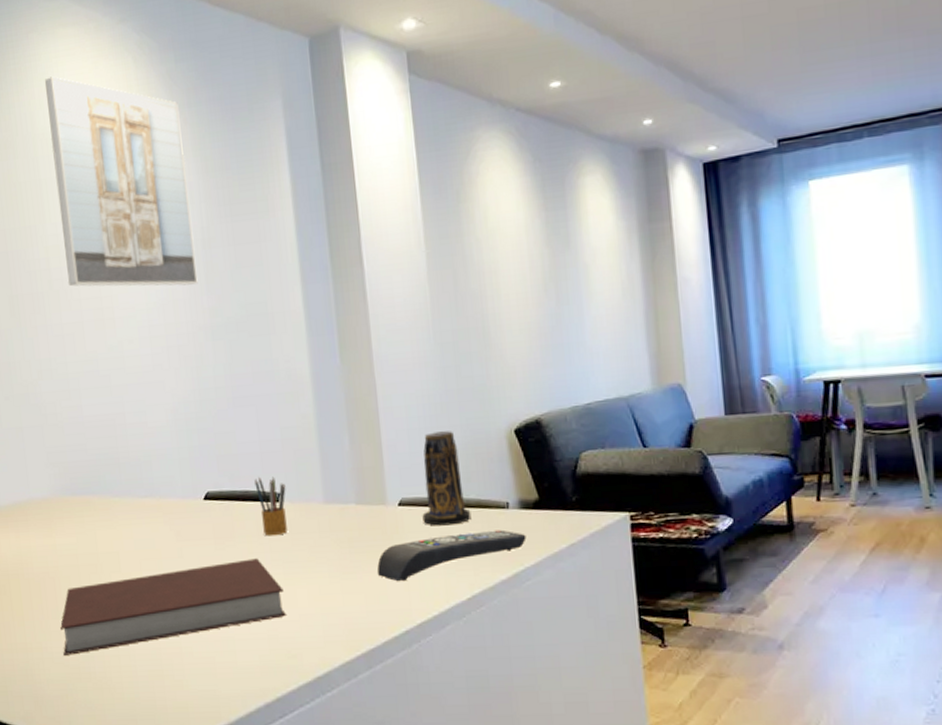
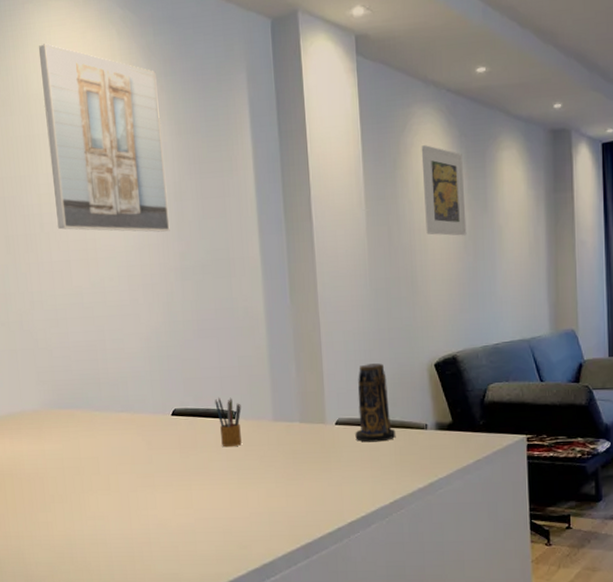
notebook: present [60,558,287,655] -> none [48,465,240,543]
remote control: present [377,530,527,582] -> none [315,447,441,488]
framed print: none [488,173,547,278] -> present [421,145,467,236]

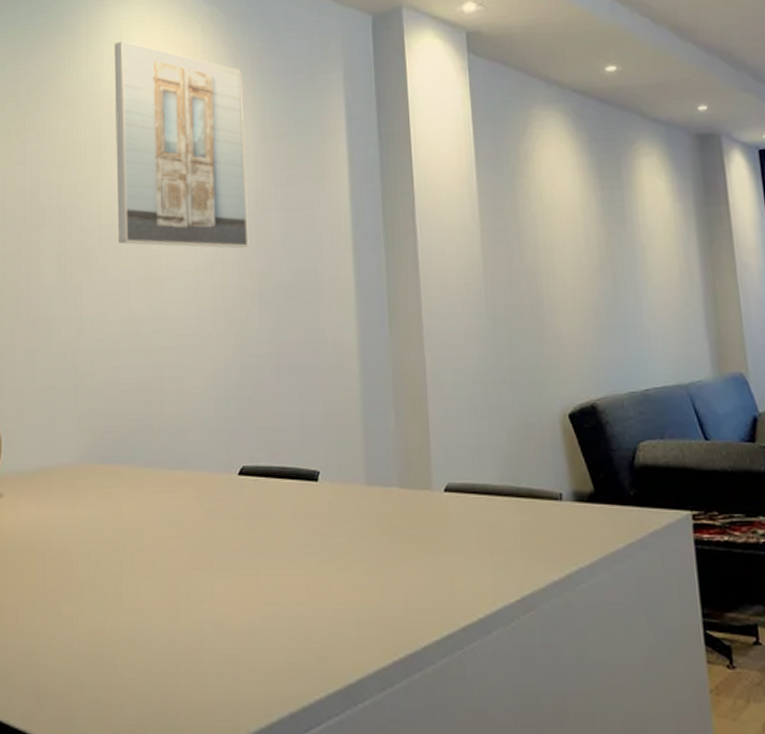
pencil box: present [215,397,242,447] -> none [293,453,326,519]
candle: present [355,363,396,442] -> none [469,412,522,516]
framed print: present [421,145,467,236] -> none [544,151,603,257]

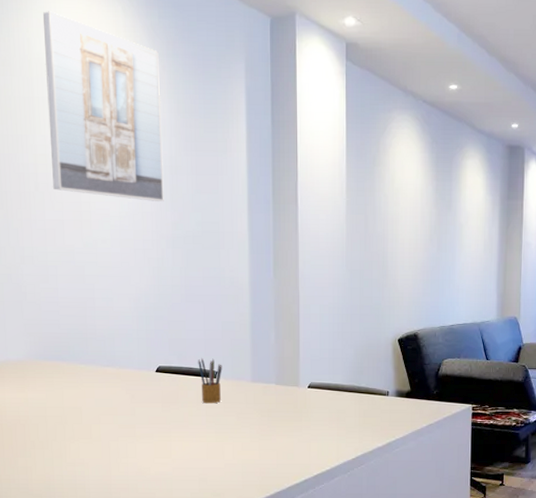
pencil box: none [293,453,326,519] -> present [198,358,222,404]

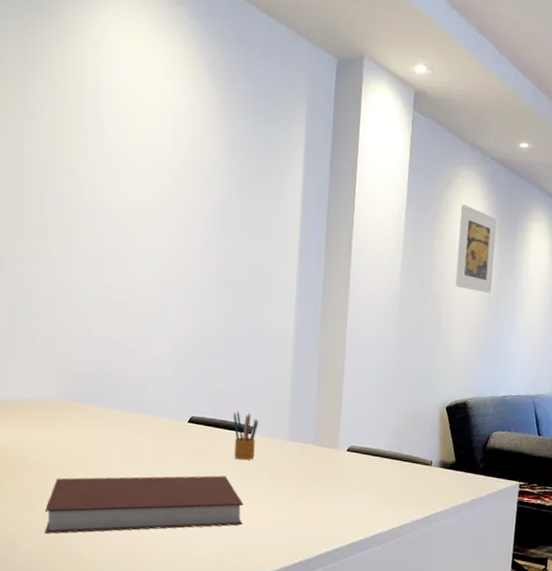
notebook: none [27,420,216,486] -> present [45,475,244,534]
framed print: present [43,11,164,201] -> none [96,36,217,244]
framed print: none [398,147,433,230] -> present [455,204,497,294]

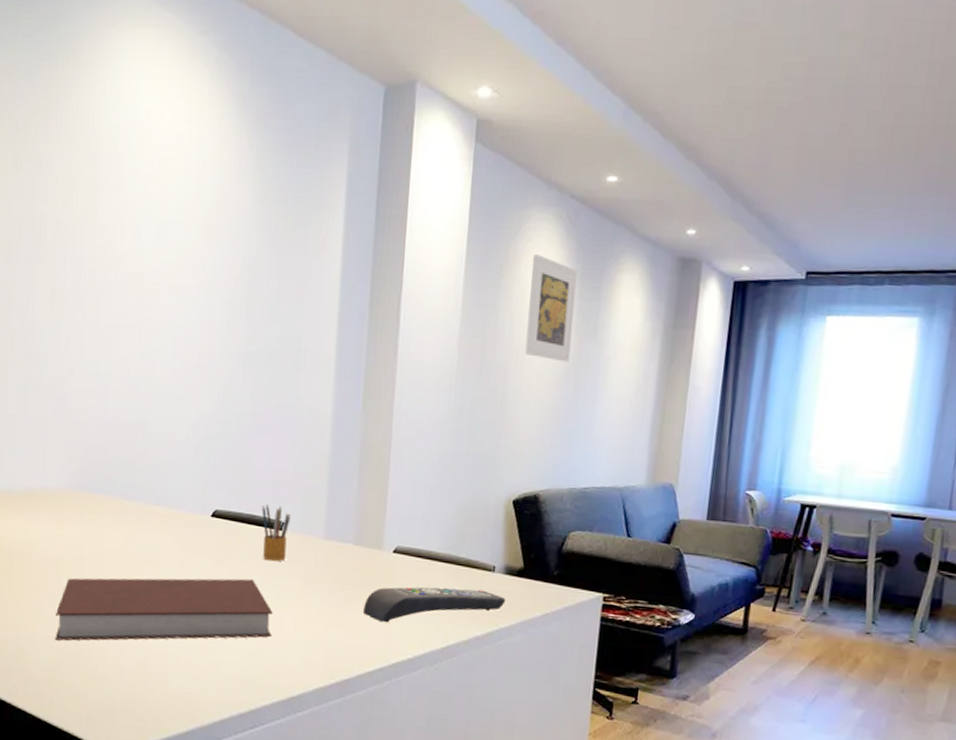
remote control: none [321,479,441,510] -> present [362,587,506,623]

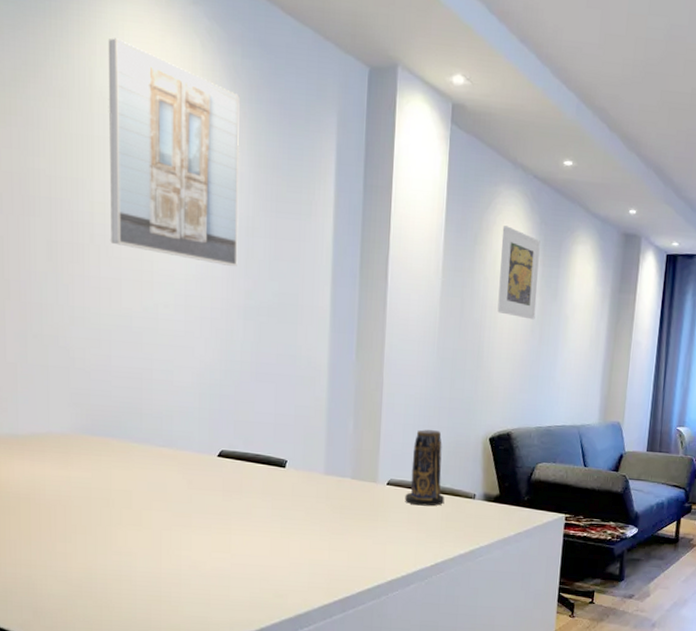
notebook: present [55,578,273,641] -> none [67,512,279,575]
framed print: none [112,76,247,309] -> present [109,38,240,266]
pencil box: present [262,504,291,562] -> none [266,445,293,496]
remote control: present [362,587,506,623] -> none [360,513,485,546]
candle: none [413,490,459,579] -> present [405,429,445,506]

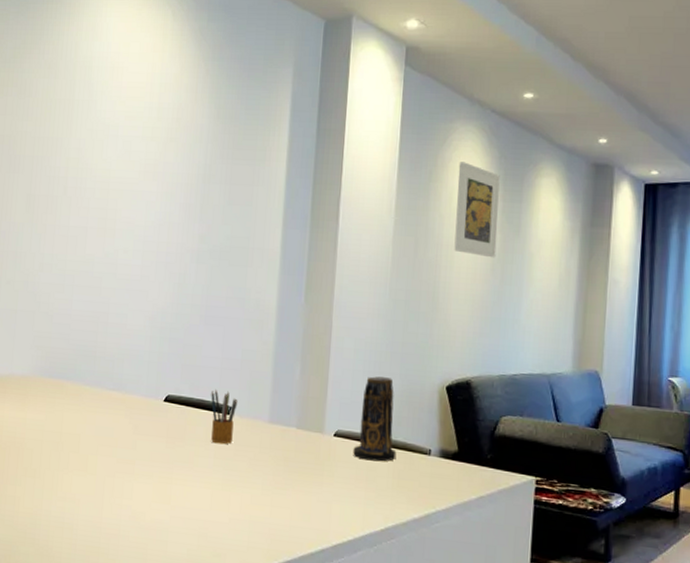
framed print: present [109,38,240,266] -> none [81,15,204,212]
pencil box: none [266,445,293,496] -> present [211,390,238,444]

